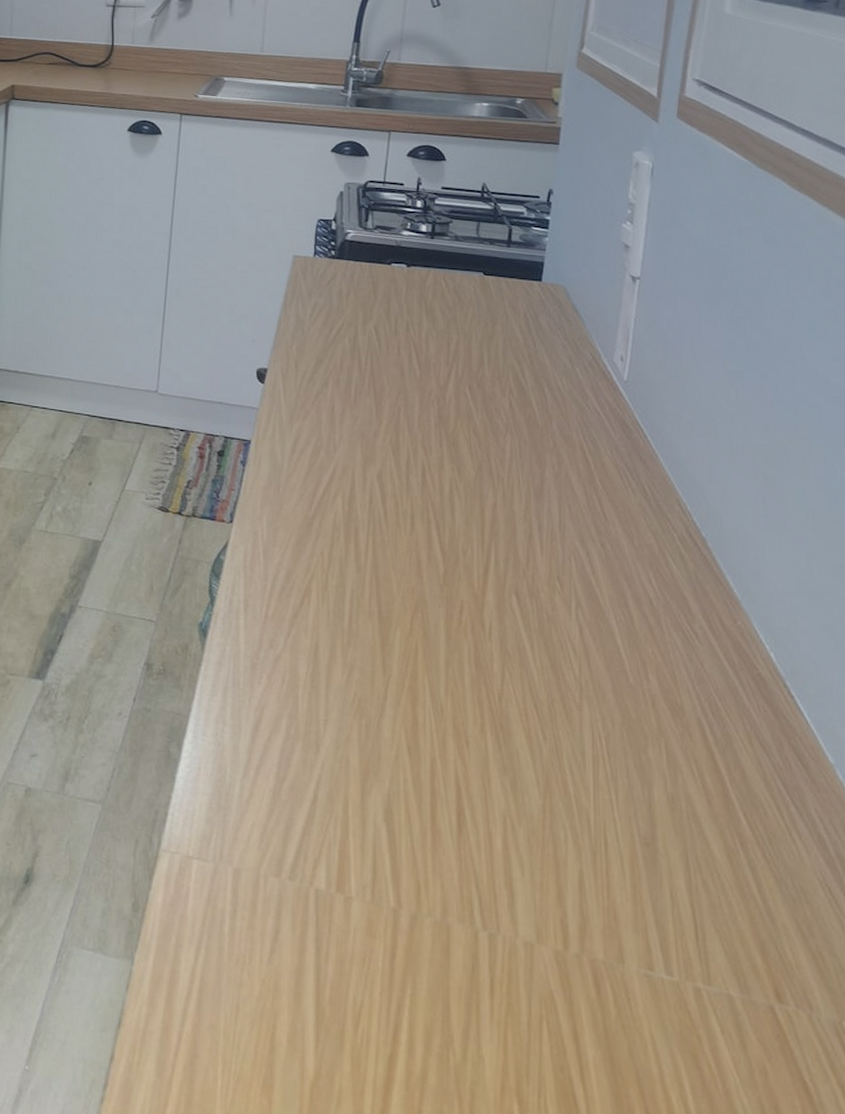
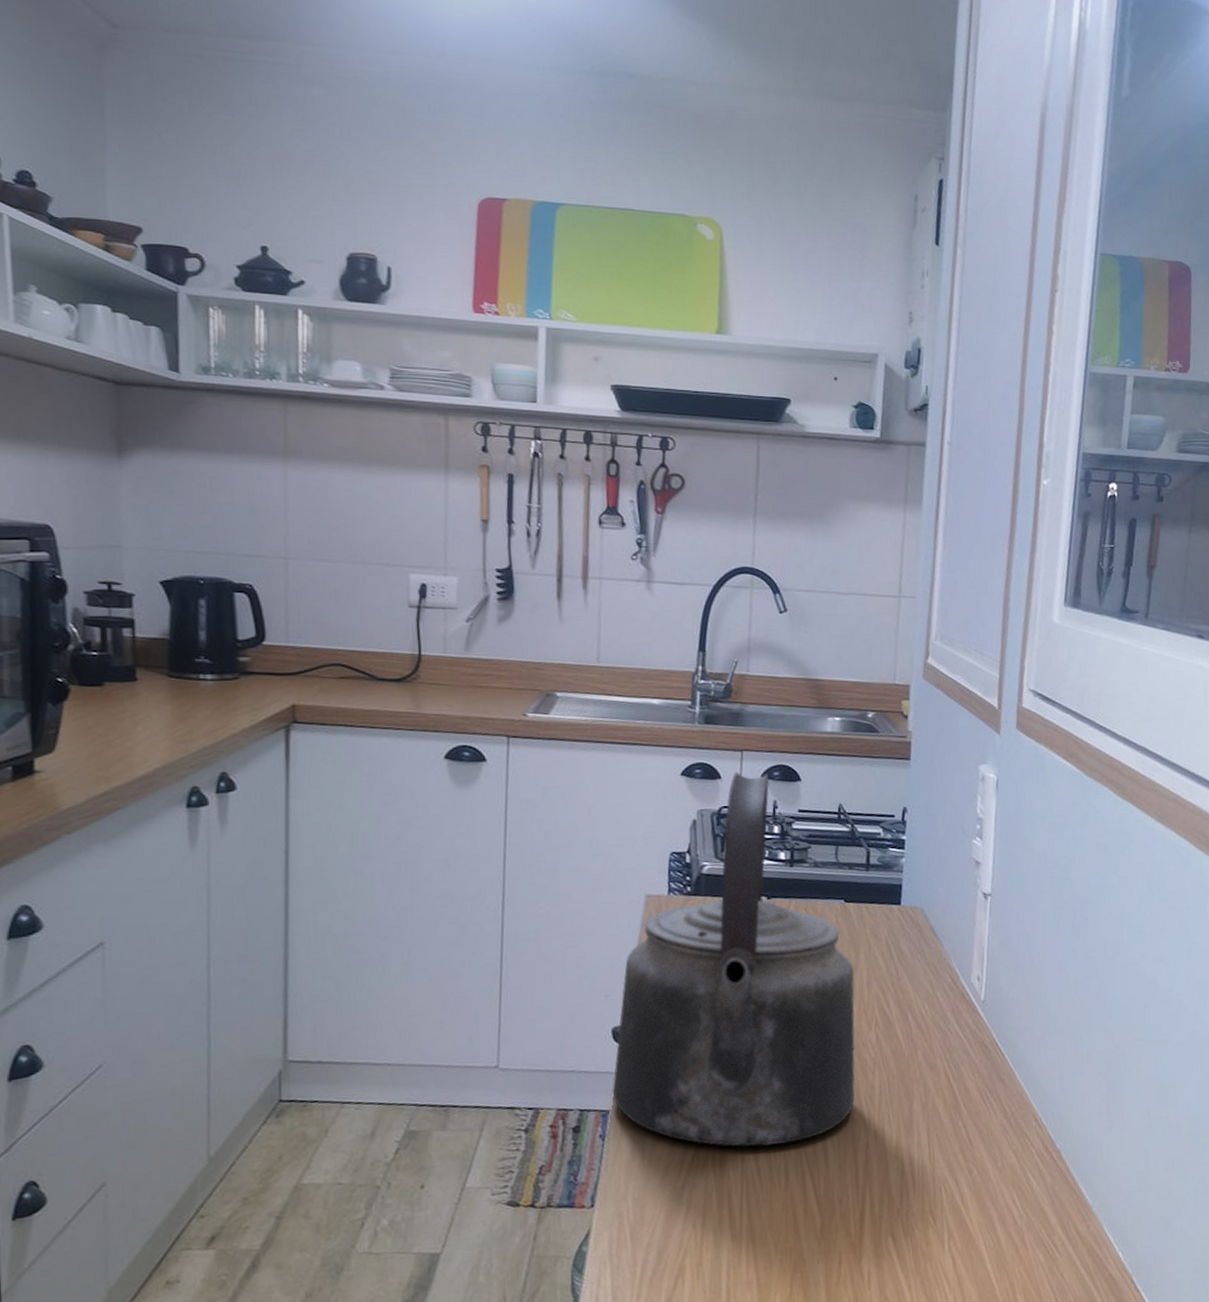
kettle: none [255,150,490,493] -> present [613,771,856,1147]

